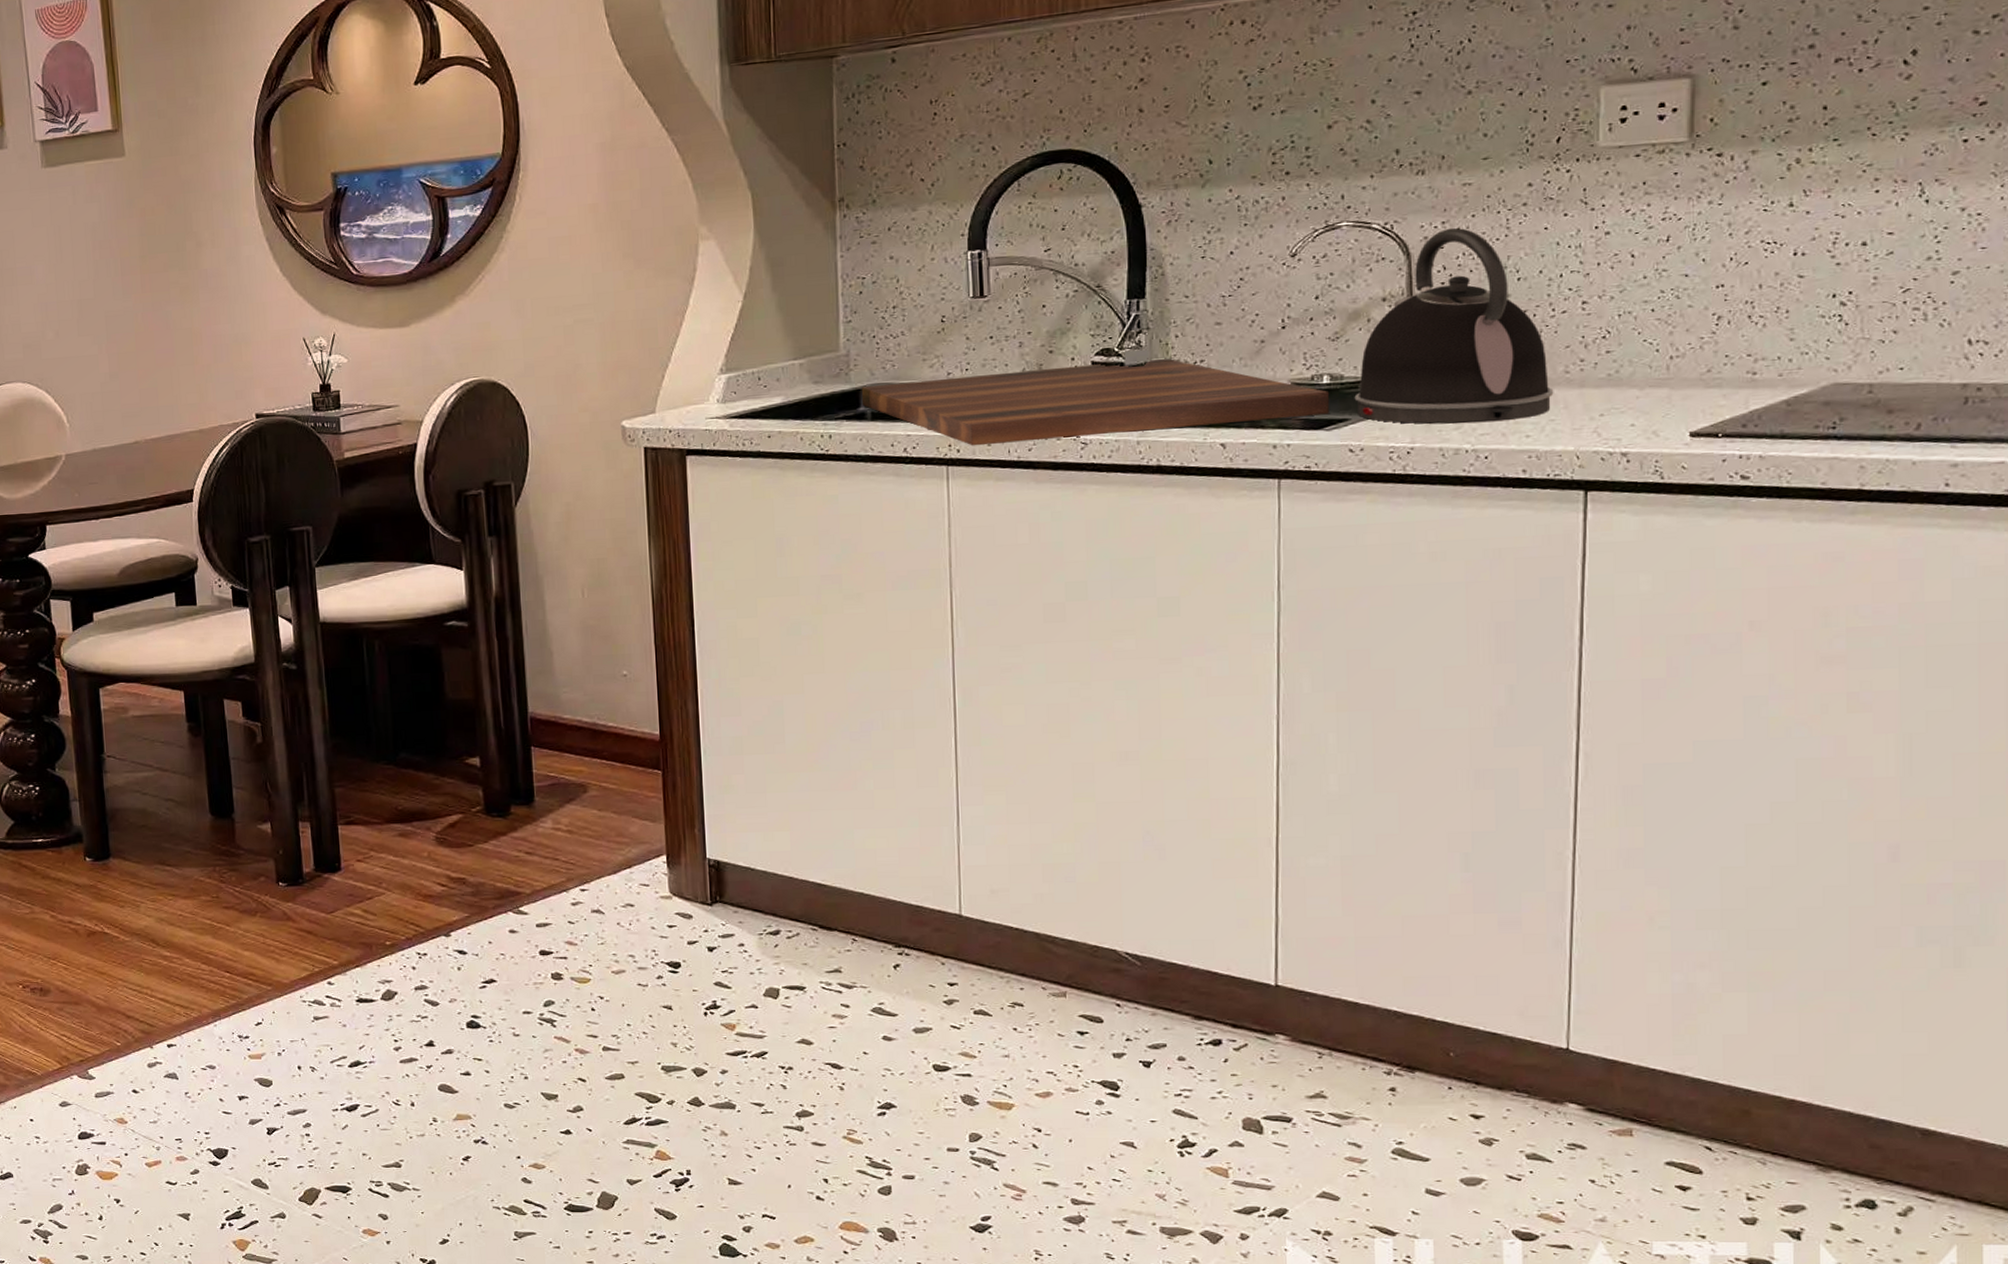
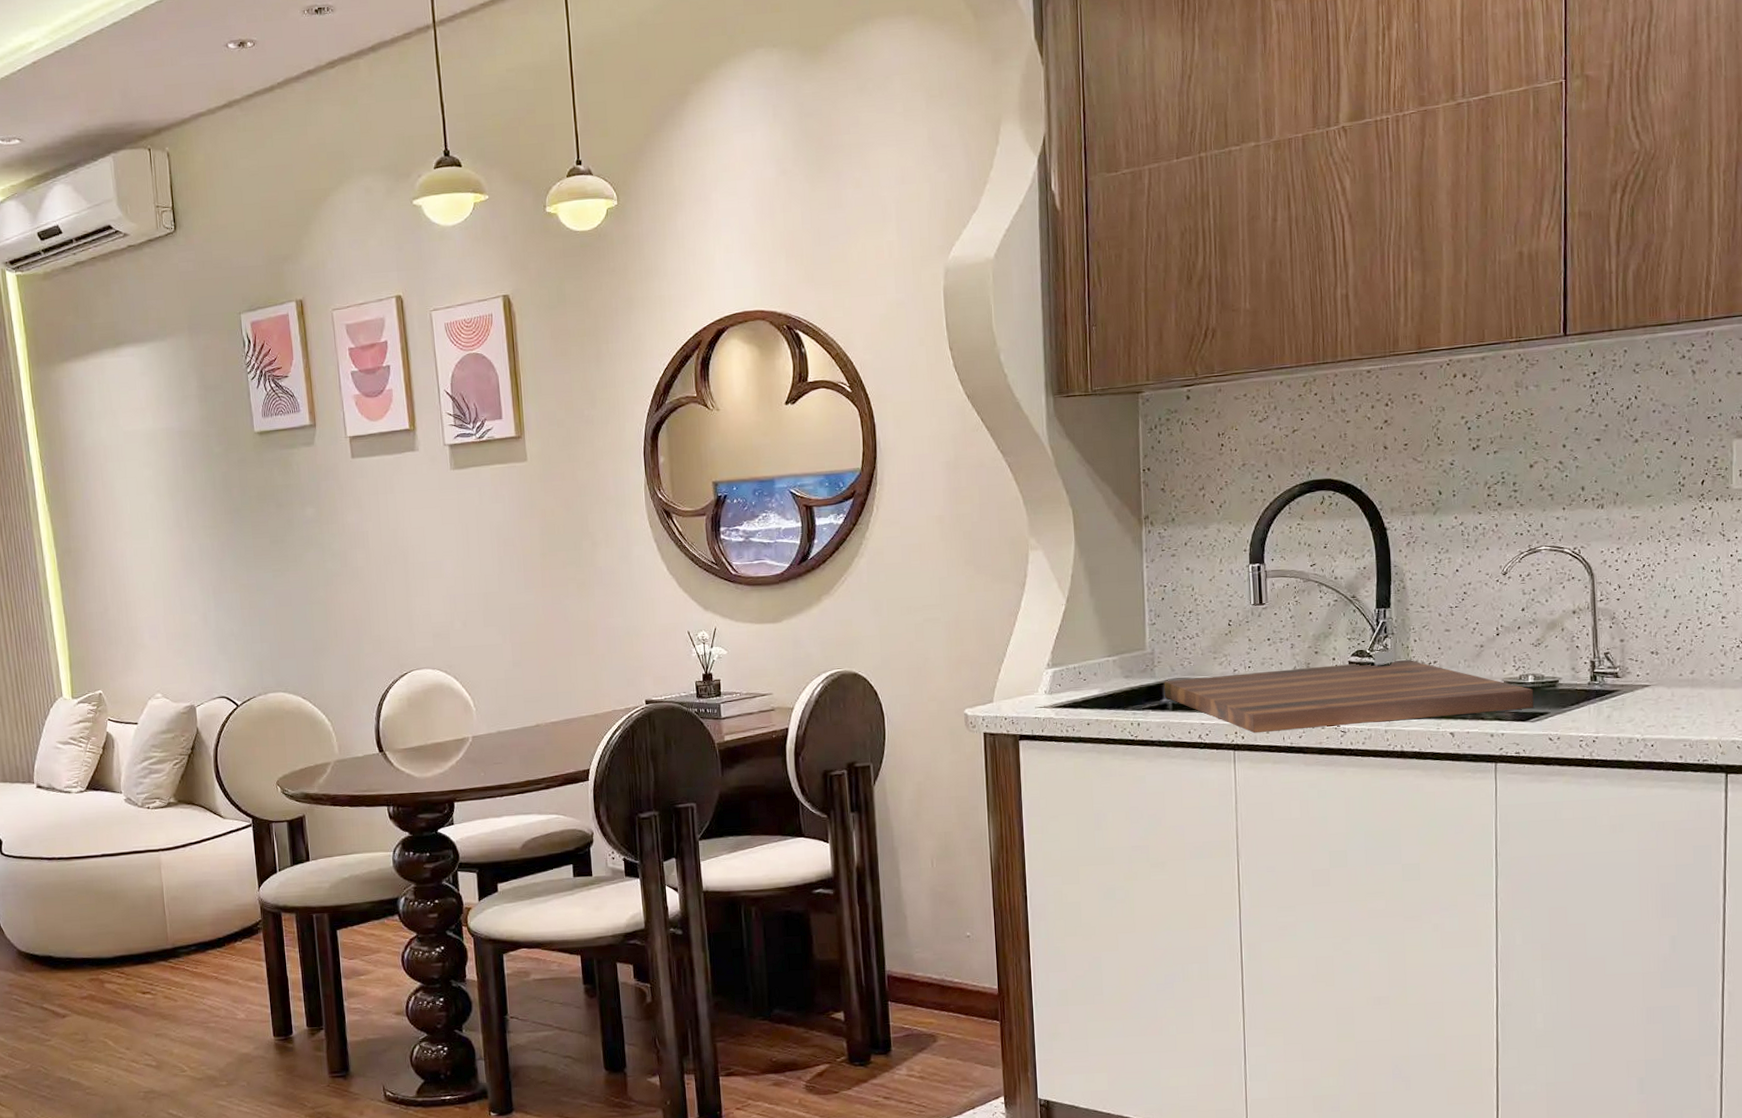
kettle: present [1354,227,1554,424] -> none [1552,553,1702,717]

